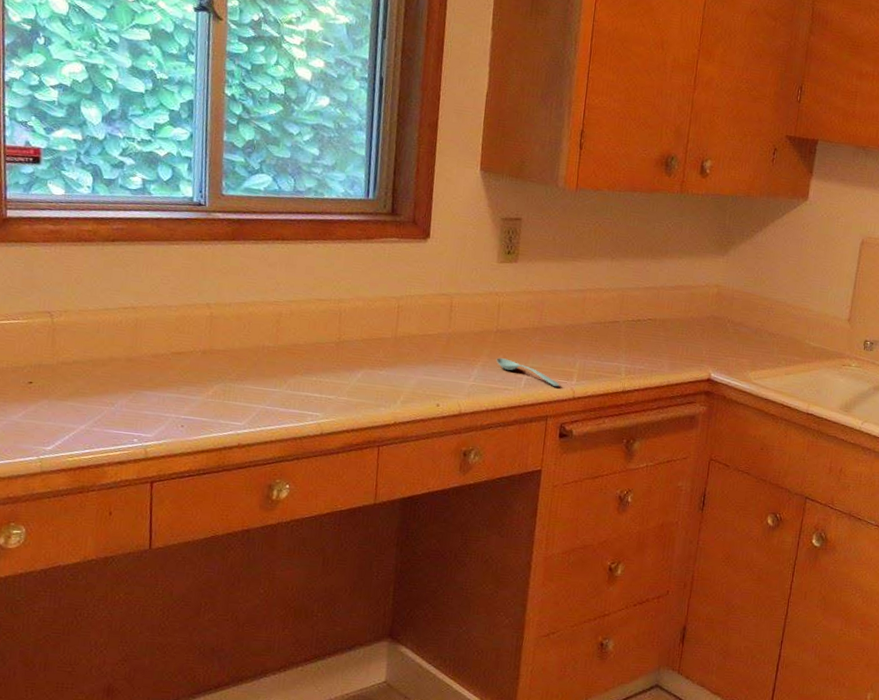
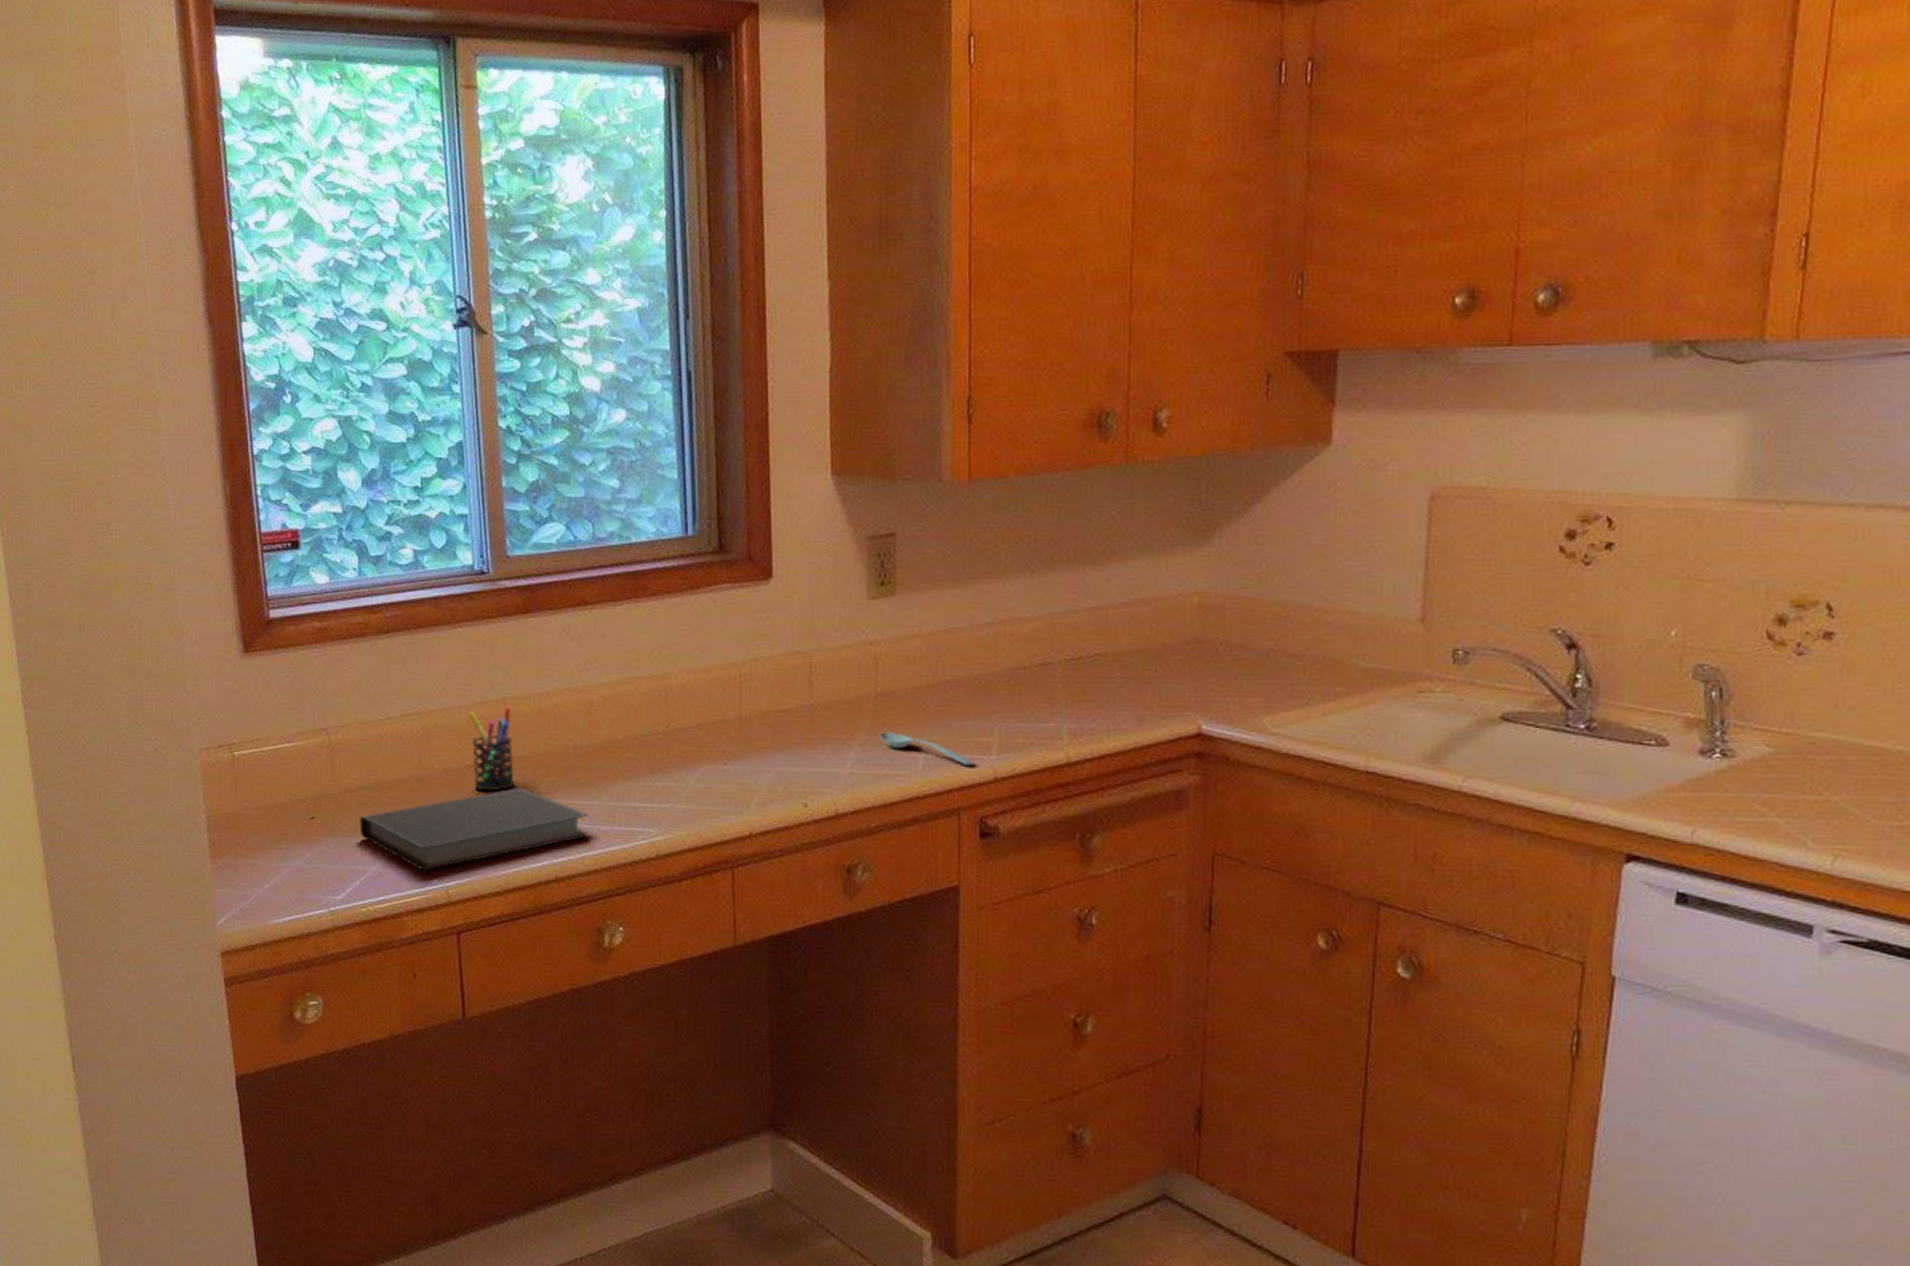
notebook: none [72,373,270,432] -> present [359,788,590,871]
pen holder: none [177,309,214,374] -> present [468,705,514,791]

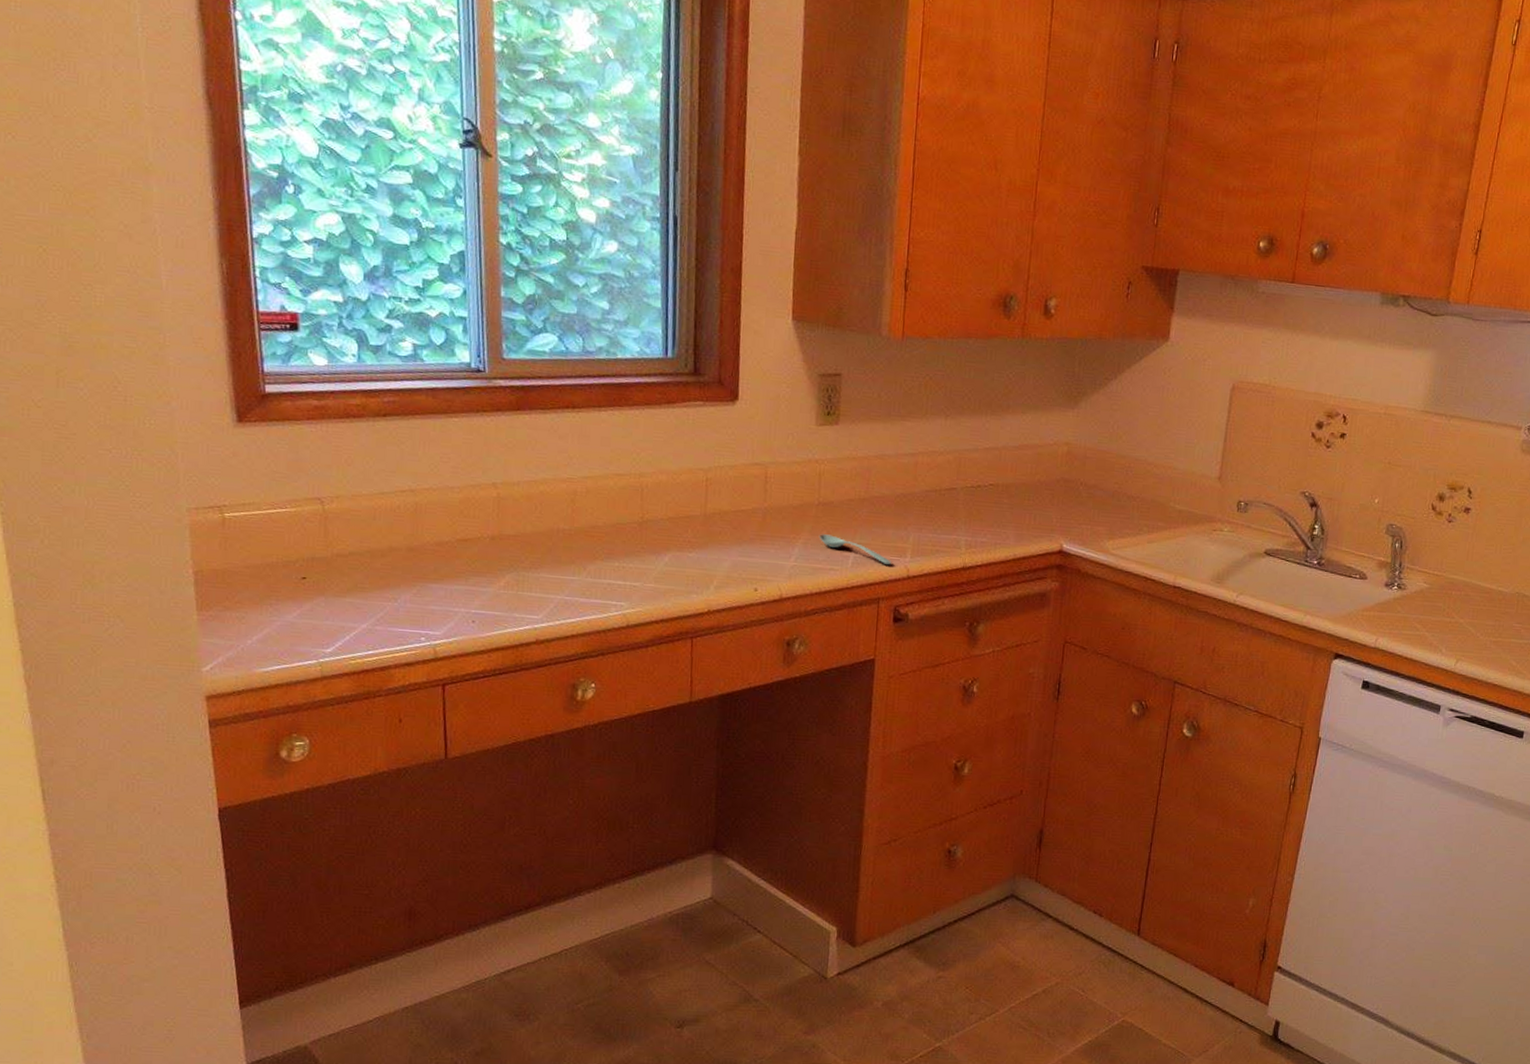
notebook: present [359,788,590,871] -> none [351,561,569,630]
pen holder: present [468,705,514,791] -> none [461,489,502,563]

